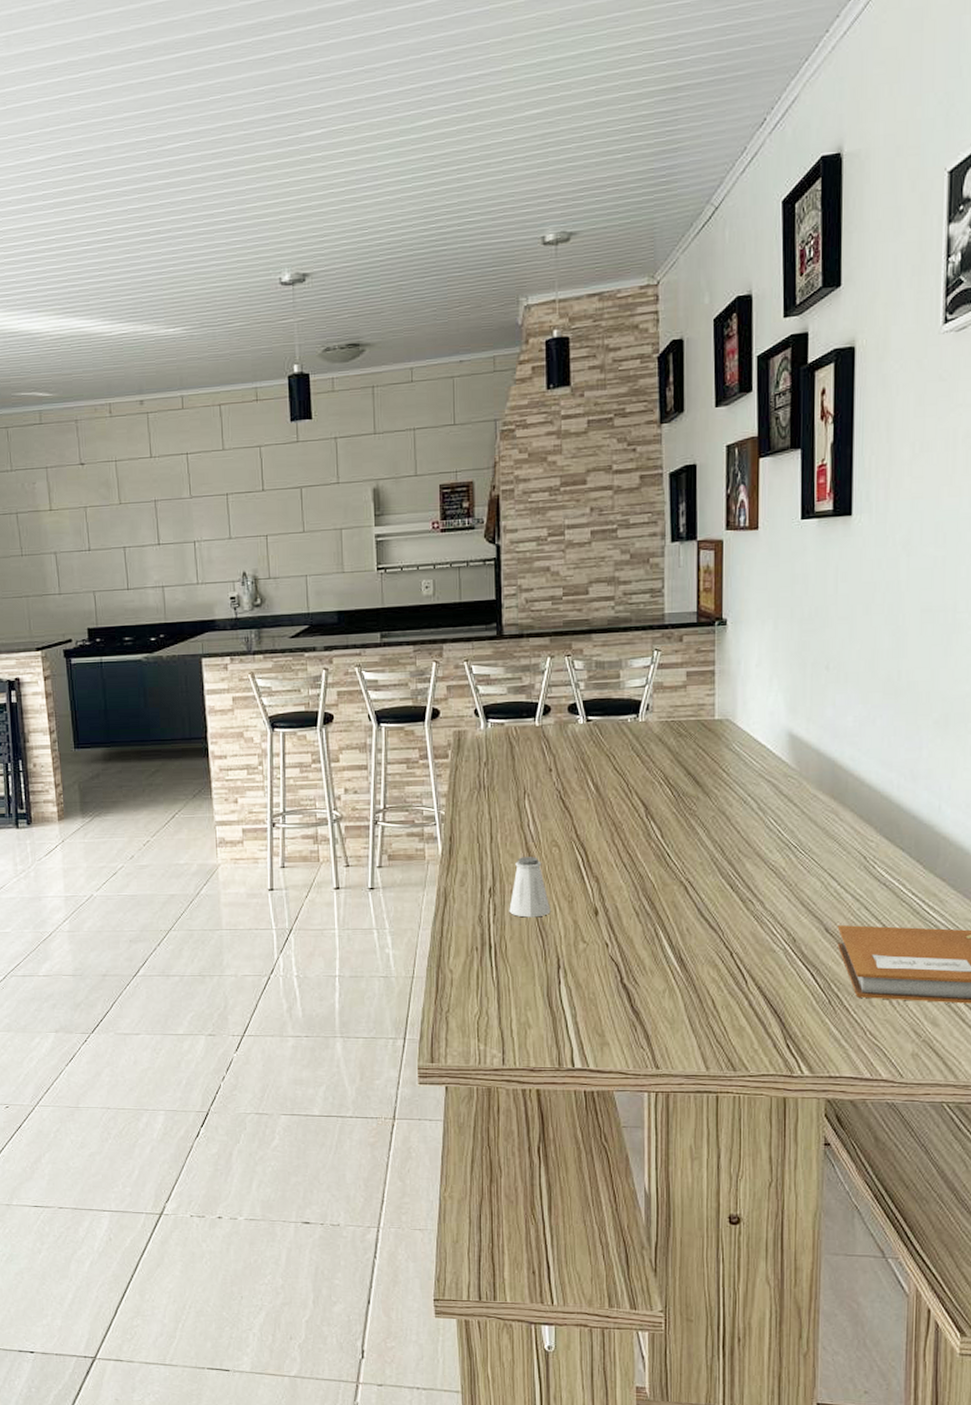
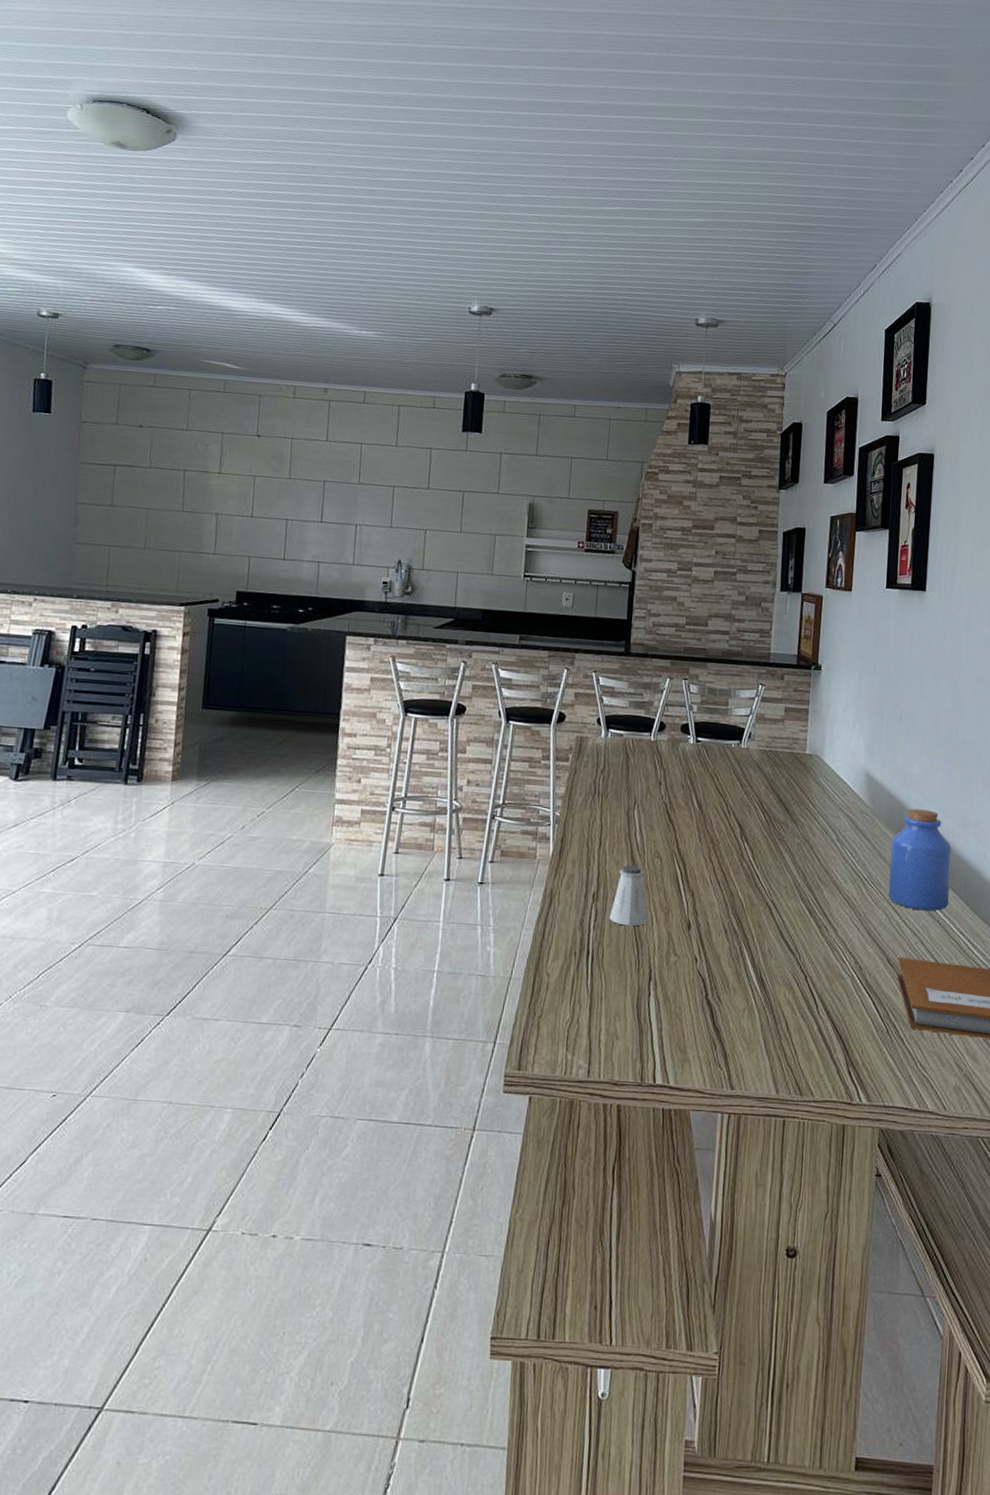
jar: none [822,765,898,874] -> present [888,808,952,911]

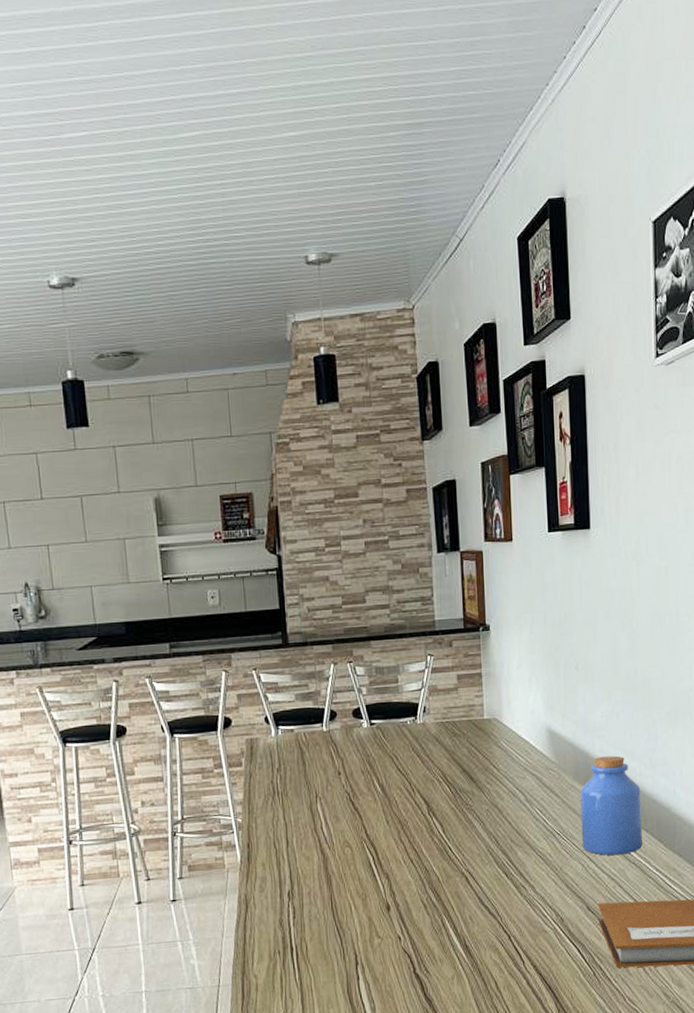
saltshaker: present [609,865,648,927] -> none [307,858,347,918]

